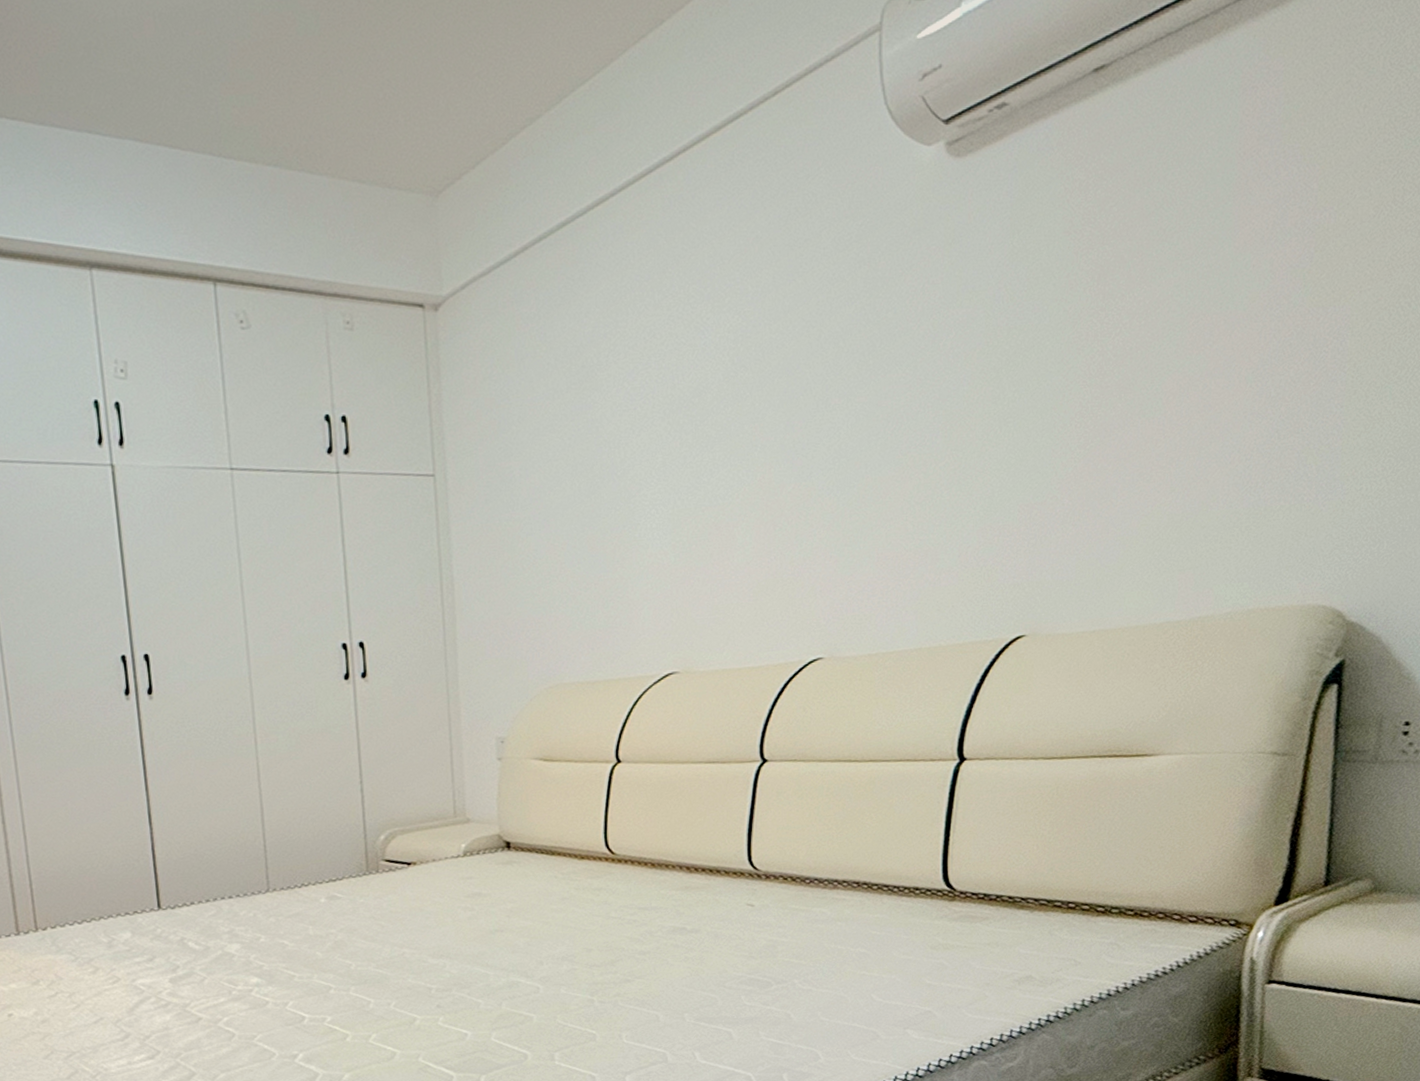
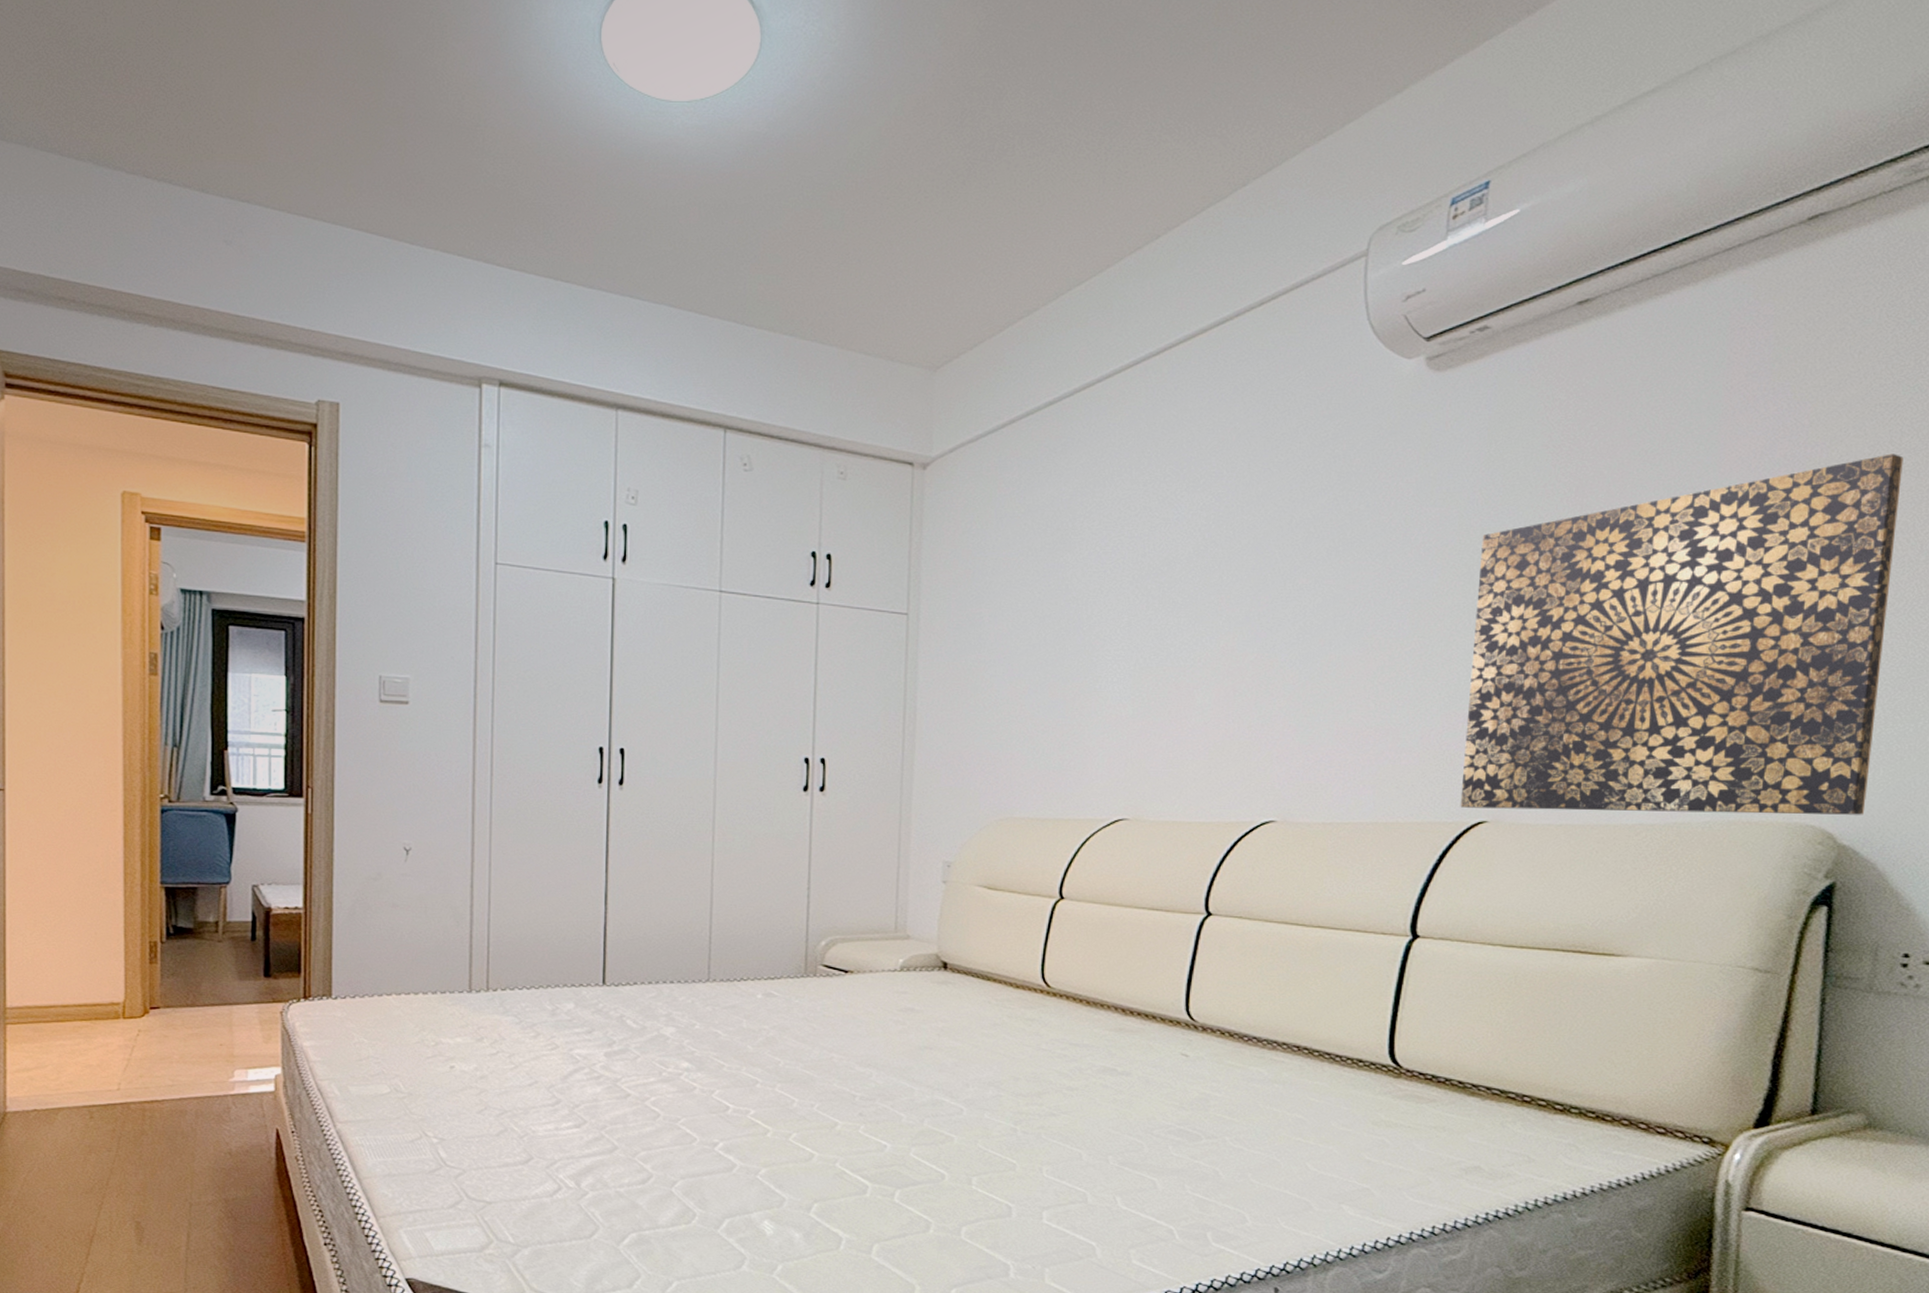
wall art: none [999,213,1406,624] -> present [1460,454,1904,815]

